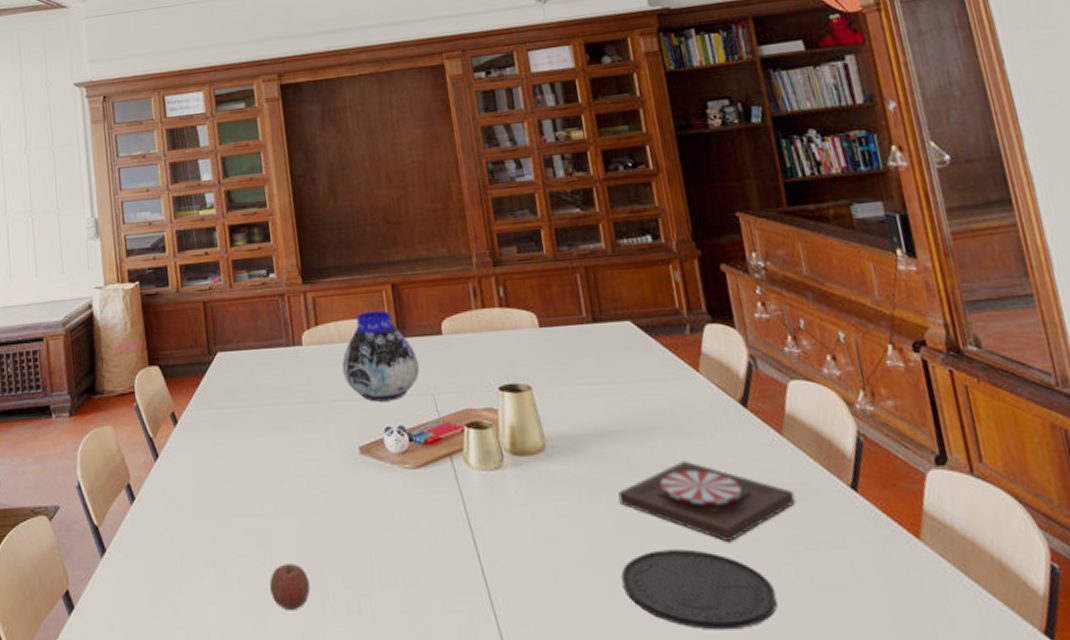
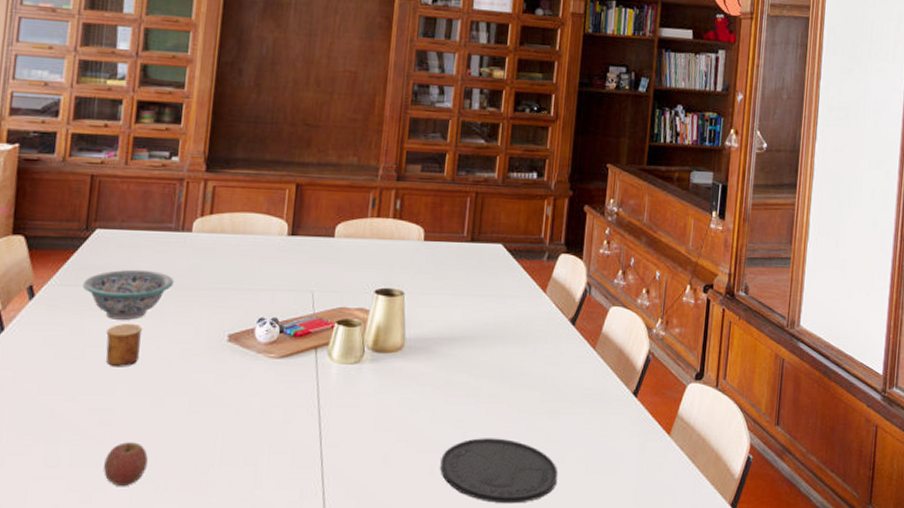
decorative bowl: none [215,387,297,440] -> present [82,269,174,320]
cup: none [245,442,280,488] -> present [106,323,143,367]
vase: present [342,310,420,402] -> none [228,207,306,294]
plate: present [618,460,796,543] -> none [455,365,592,434]

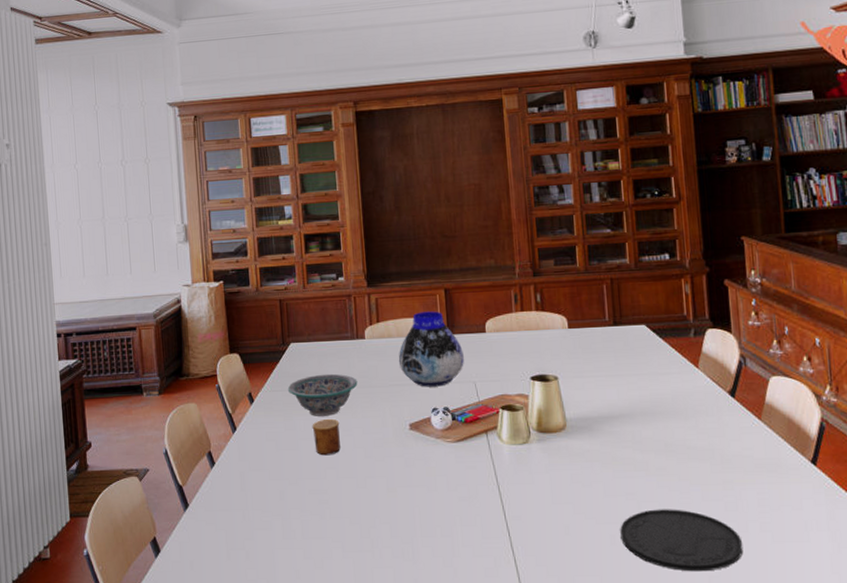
apple: present [104,442,148,486] -> none [328,517,362,554]
vase: none [228,207,306,294] -> present [398,311,464,387]

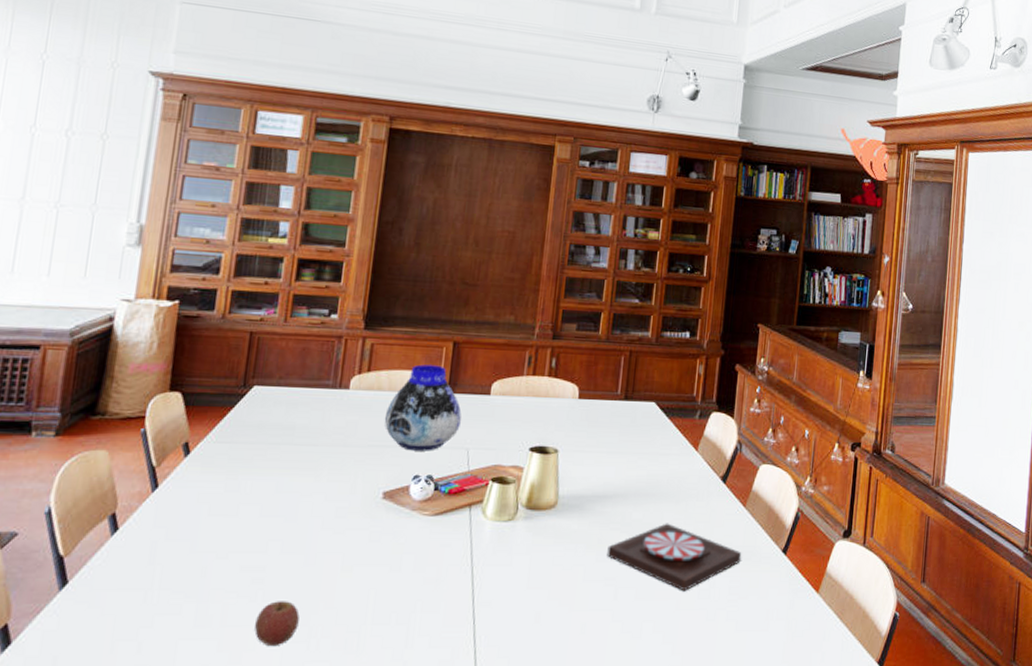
decorative bowl: present [287,373,358,416] -> none [238,426,330,477]
cup: present [312,418,340,456] -> none [260,480,298,525]
apple: none [328,517,362,554] -> present [254,601,300,645]
plate: present [620,509,743,572] -> none [591,596,709,662]
plate: none [623,439,766,504] -> present [607,523,742,591]

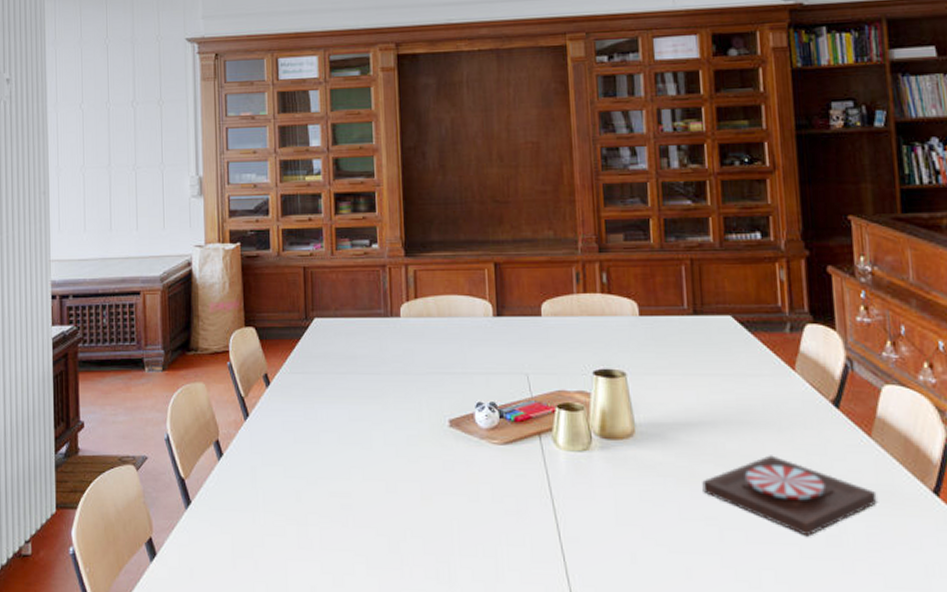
apple: present [254,601,300,645] -> none [351,527,390,571]
vase: present [384,364,462,451] -> none [438,288,515,377]

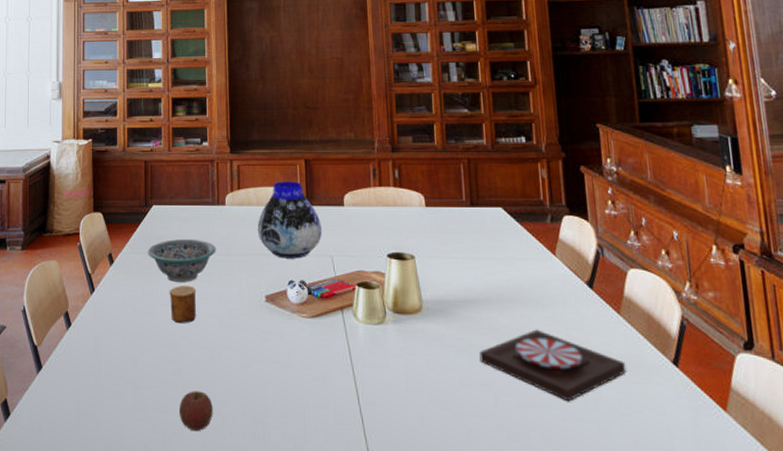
decorative bowl: none [309,356,390,405] -> present [147,238,216,282]
cup: none [336,408,368,452] -> present [169,285,197,324]
apple: none [351,527,390,571] -> present [179,391,213,431]
vase: none [438,288,515,377] -> present [257,181,322,259]

